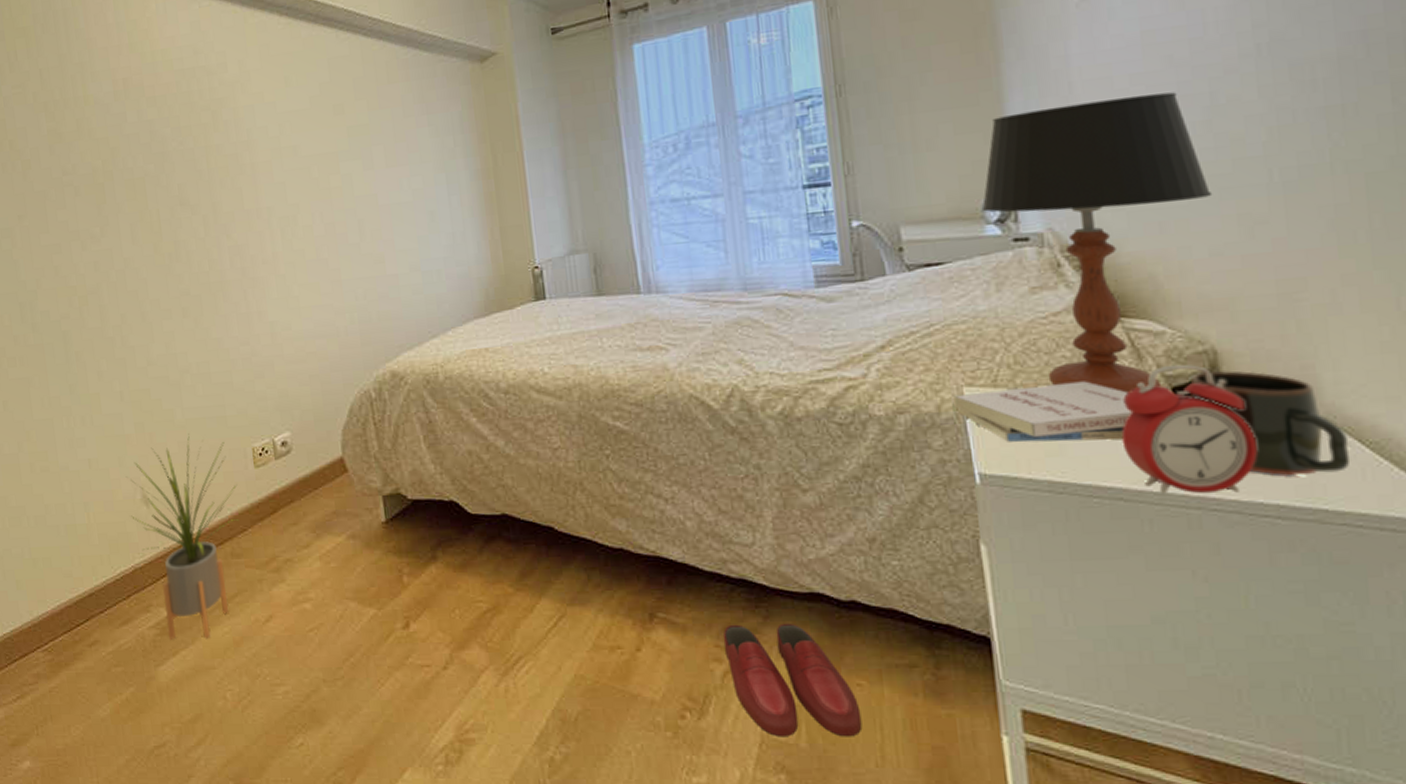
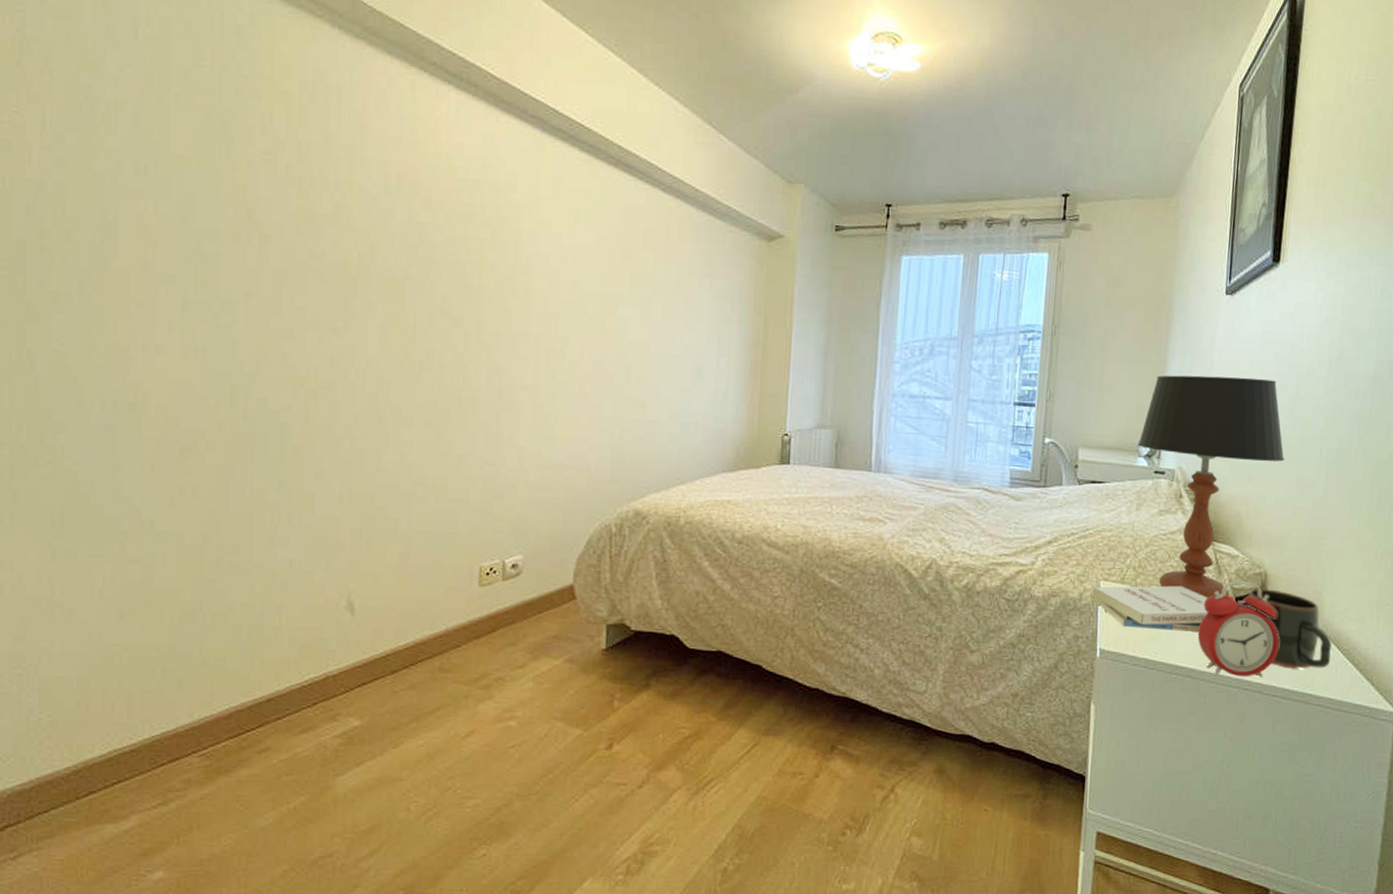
house plant: present [126,433,239,640] -> none [330,545,458,750]
slippers: present [724,623,862,737] -> none [888,758,983,852]

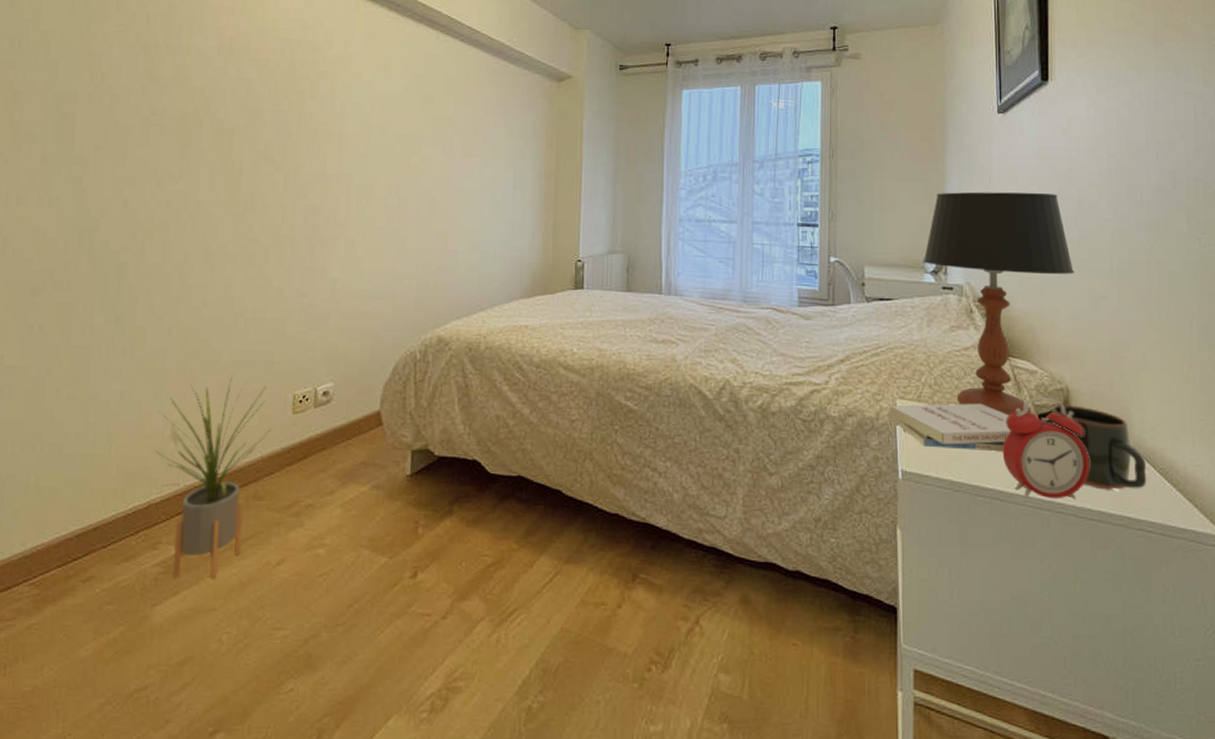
house plant: none [330,545,458,750] -> present [155,375,272,579]

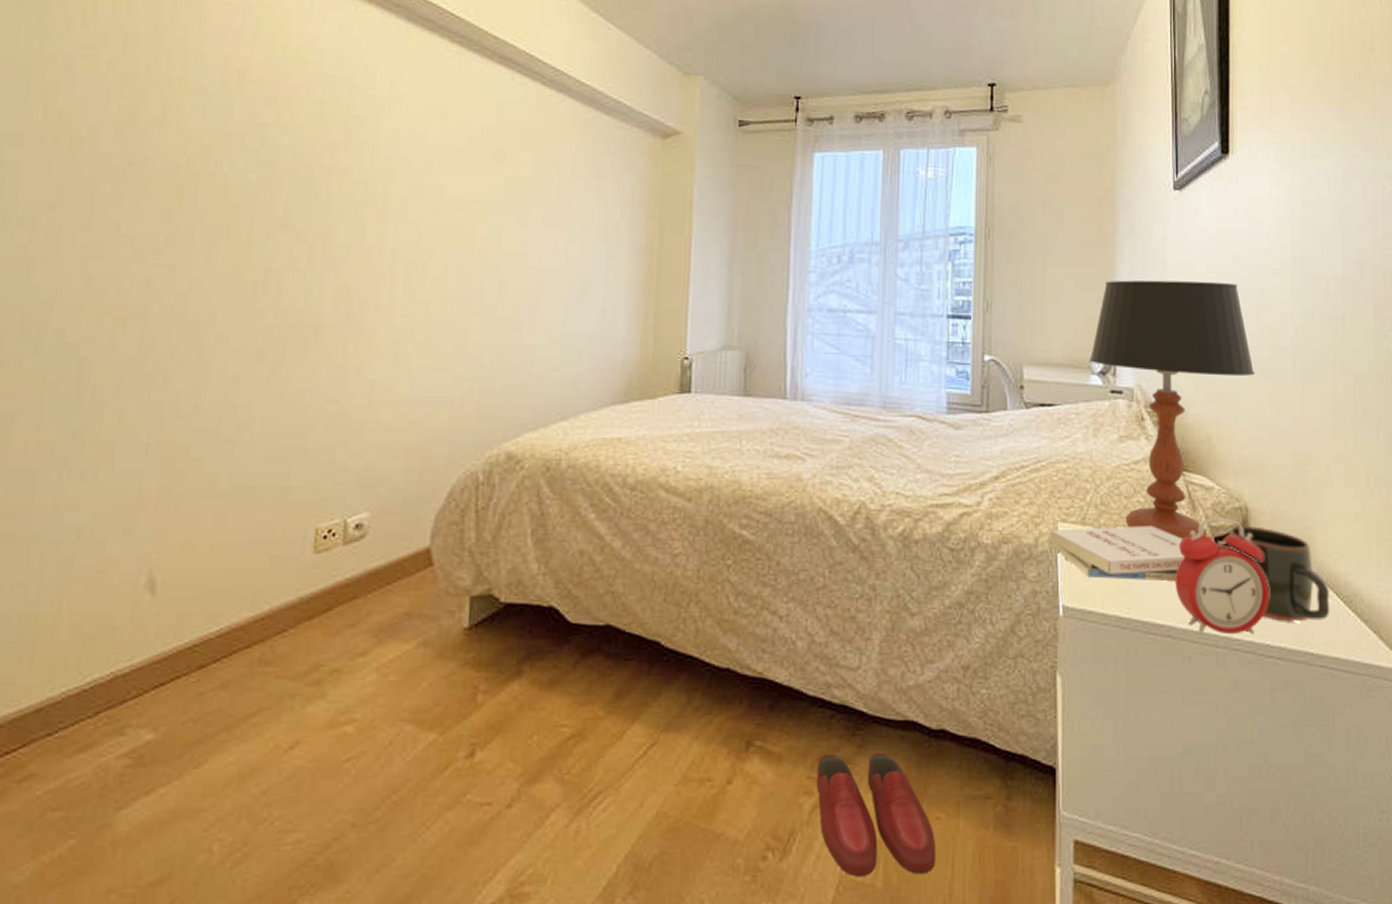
house plant: present [155,375,272,579] -> none [124,504,286,773]
slippers: none [692,587,794,691] -> present [817,752,936,877]

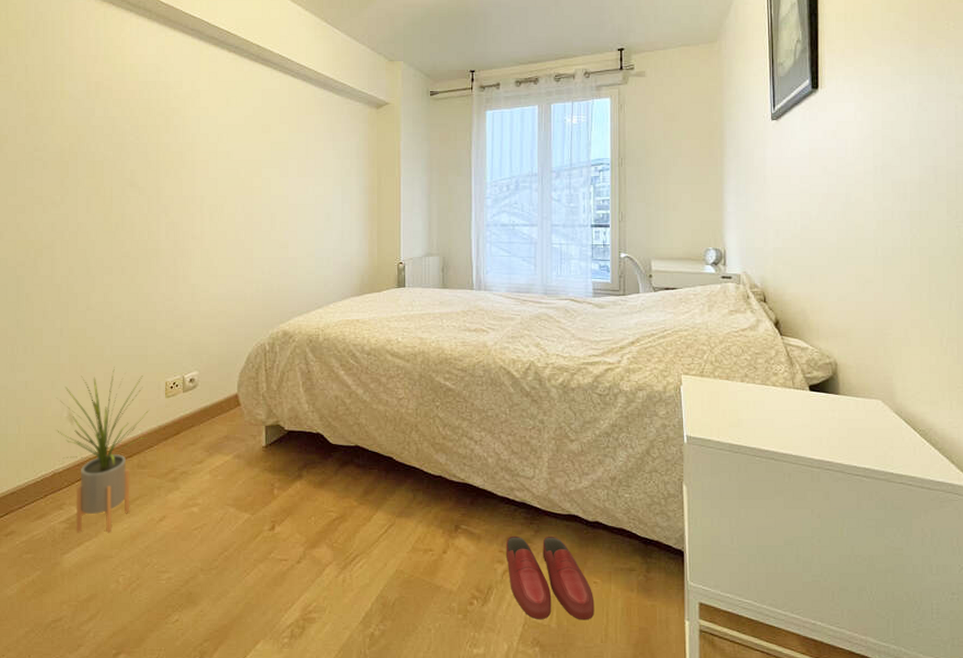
house plant: none [124,504,286,773] -> present [56,367,150,533]
books: present [1049,525,1184,582] -> none [675,377,784,419]
table lamp: present [1089,280,1255,539] -> none [704,191,843,387]
alarm clock: present [1175,517,1269,635] -> none [776,370,855,458]
mug: present [1227,526,1330,622] -> none [819,377,908,450]

